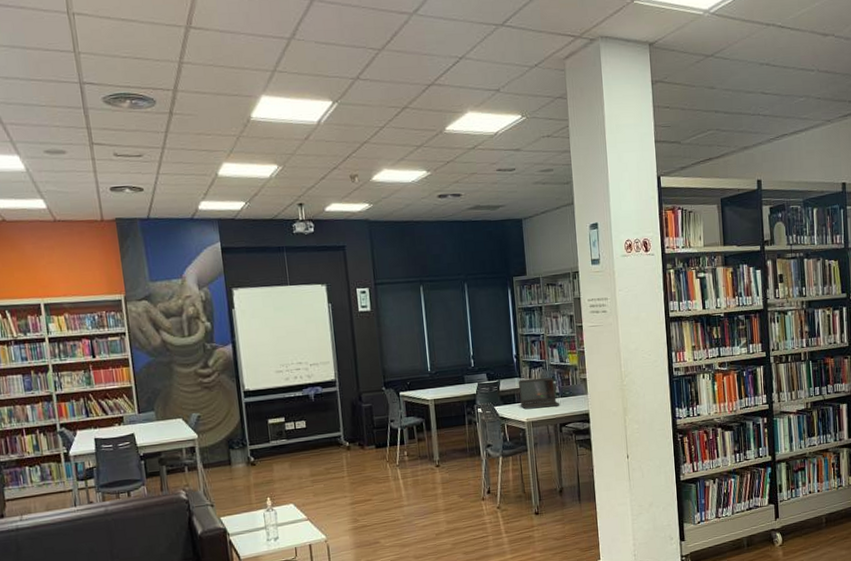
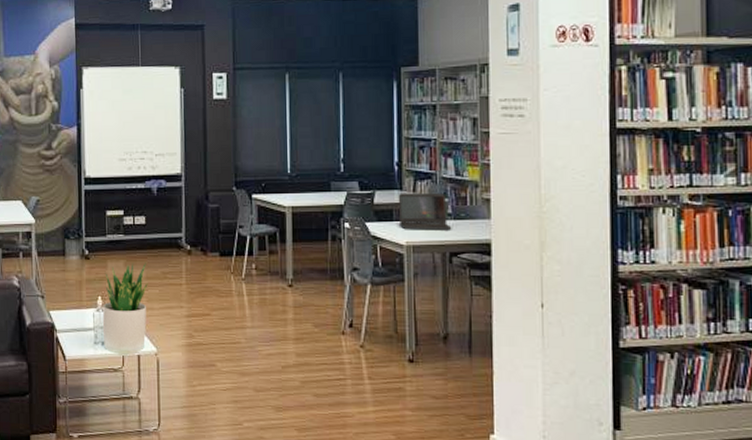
planter: none [271,462,315,547] -> present [102,263,148,354]

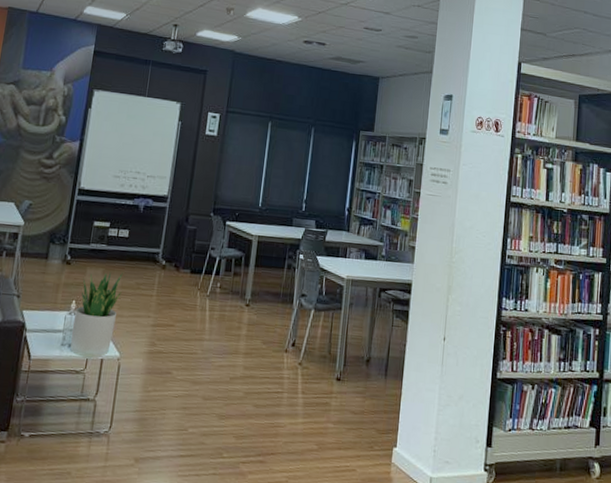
laptop computer: present [398,192,452,232] -> none [344,234,384,270]

